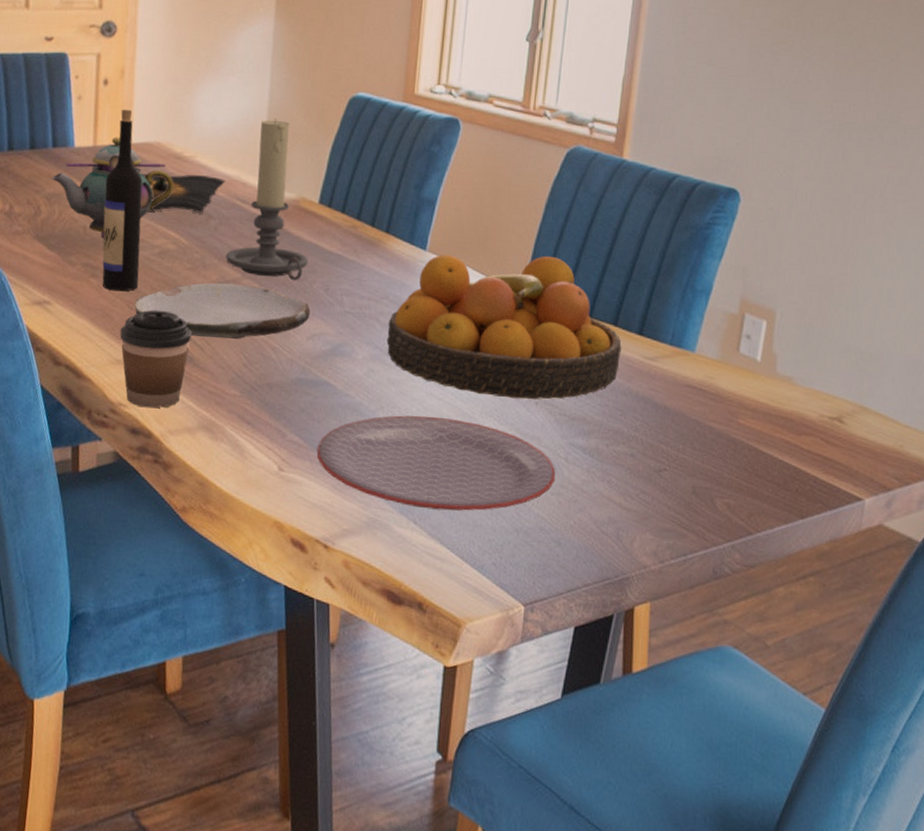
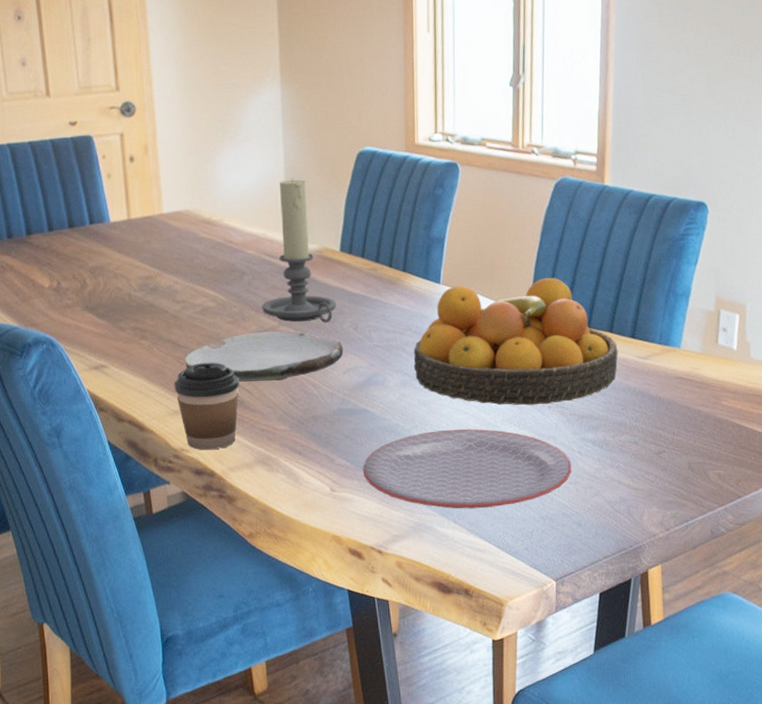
teapot: present [51,137,174,239] -> none [92,209,207,304]
wine bottle: present [102,109,143,292] -> none [143,182,186,350]
tequila: present [141,174,226,214] -> none [175,236,254,273]

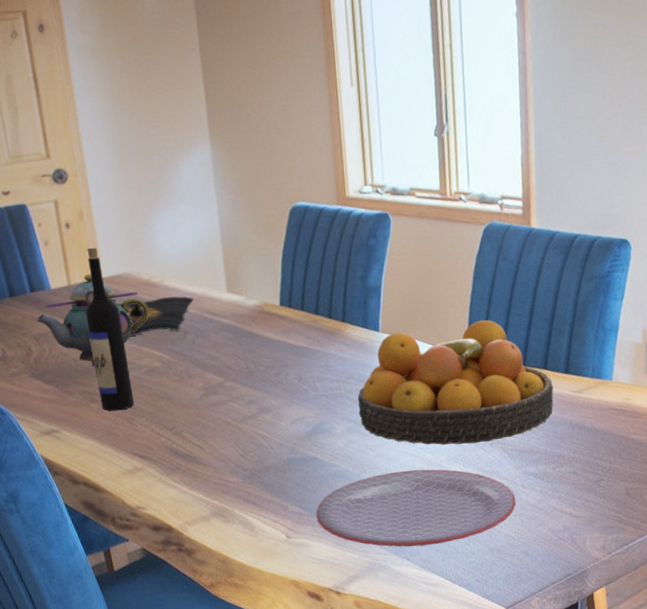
teapot: none [92,209,207,304] -> present [35,274,149,367]
wine bottle: none [143,182,186,350] -> present [86,247,135,411]
coffee cup: present [174,362,239,450] -> none [126,420,191,507]
tequila: none [175,236,254,273] -> present [117,296,195,335]
plate: present [184,331,344,383] -> none [134,386,290,439]
candle holder: present [262,178,336,323] -> none [207,236,280,377]

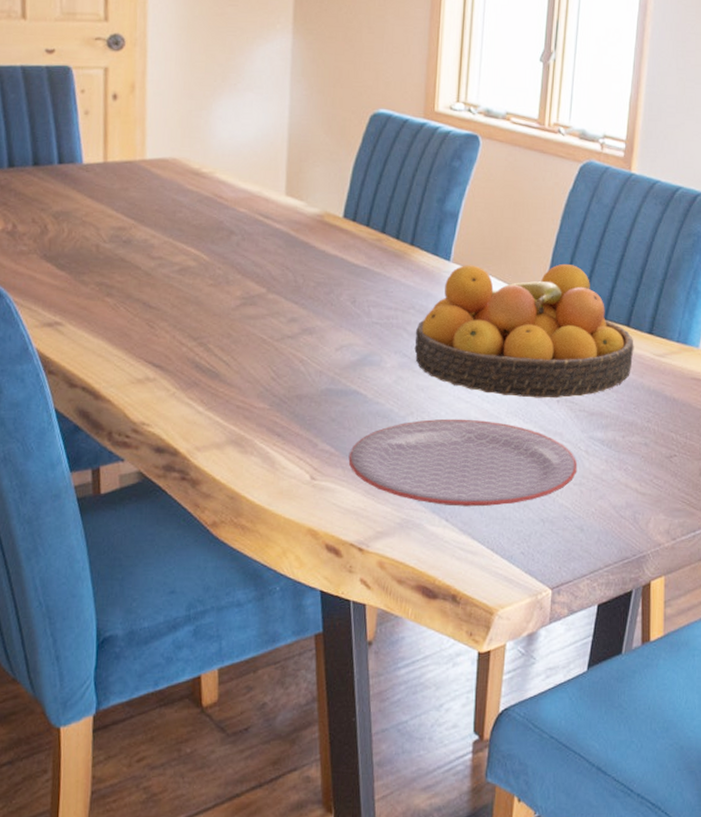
teapot: present [35,274,149,367] -> none [58,153,193,257]
wine bottle: present [86,247,135,411] -> none [117,124,159,310]
tequila: present [117,296,195,335] -> none [157,190,248,230]

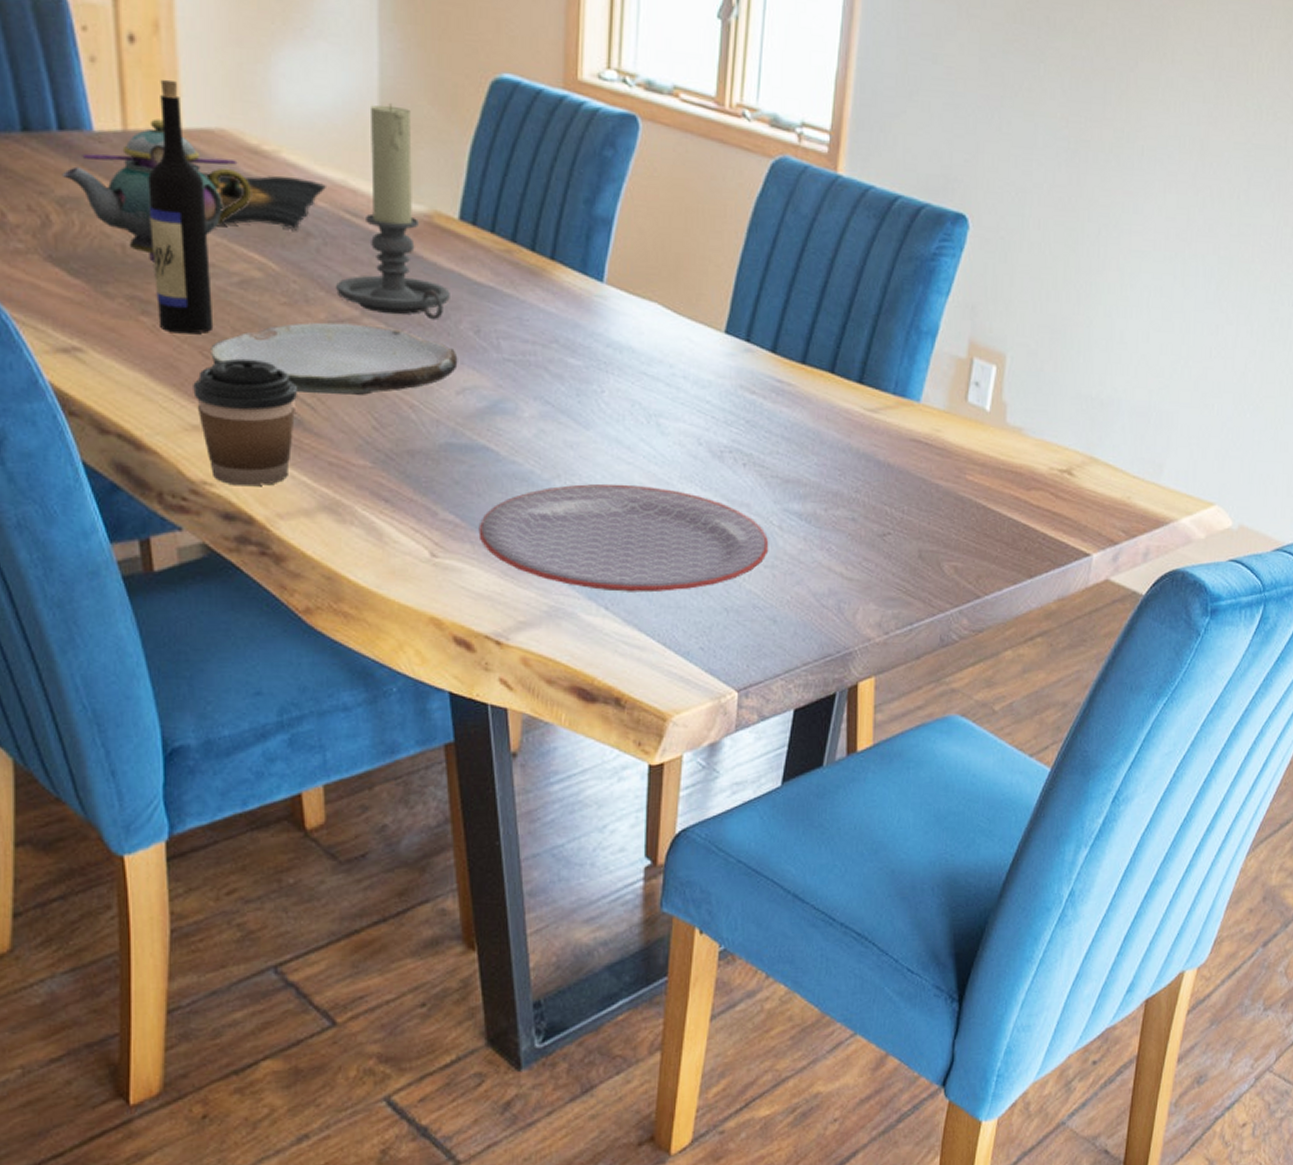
teapot: none [58,153,193,257] -> present [62,118,252,263]
wine bottle: none [117,124,159,310] -> present [148,79,214,334]
coffee cup: none [140,327,216,426] -> present [193,358,297,487]
plate: none [154,298,338,354] -> present [211,322,458,396]
tequila: none [157,190,248,230] -> present [201,172,328,231]
candle holder: none [250,135,334,294] -> present [336,103,450,320]
fruit bowl: present [414,263,634,399] -> none [559,288,840,461]

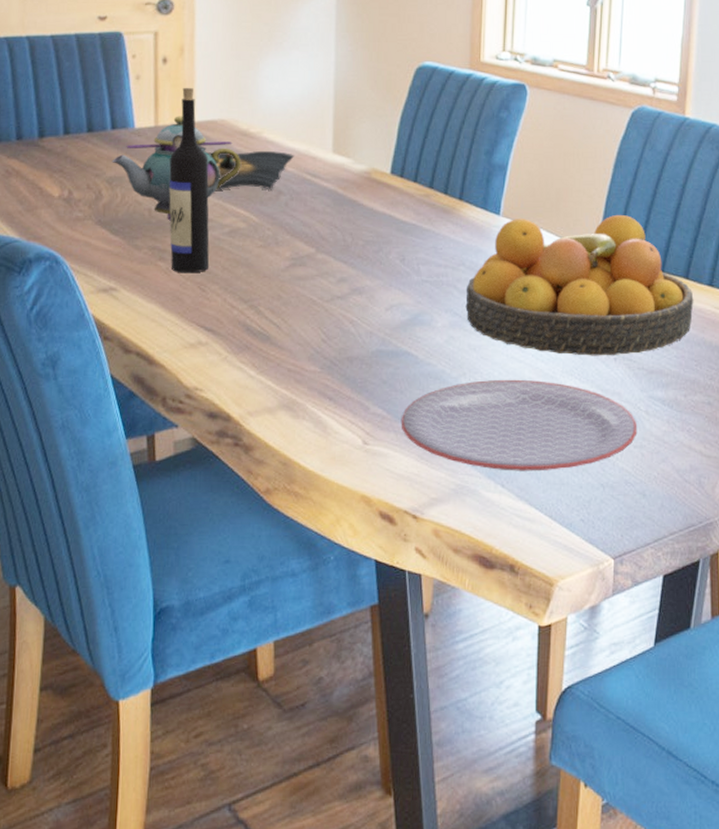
coffee cup: present [193,358,297,487] -> none [192,290,267,391]
plate: present [211,322,458,396] -> none [206,259,388,316]
candle holder: present [336,103,450,320] -> none [299,91,383,253]
fruit bowl: none [559,288,840,461] -> present [465,214,694,356]

